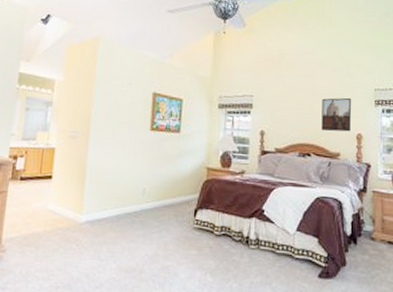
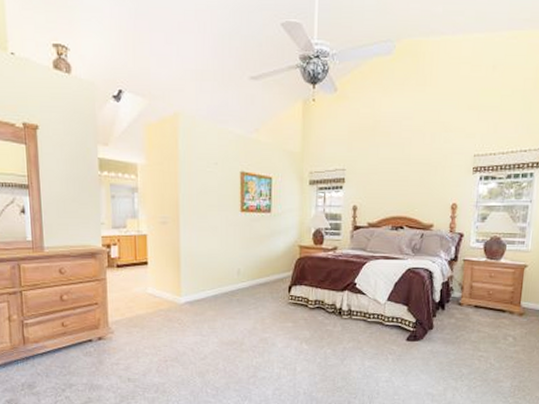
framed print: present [321,97,351,132] -> none [415,166,448,203]

